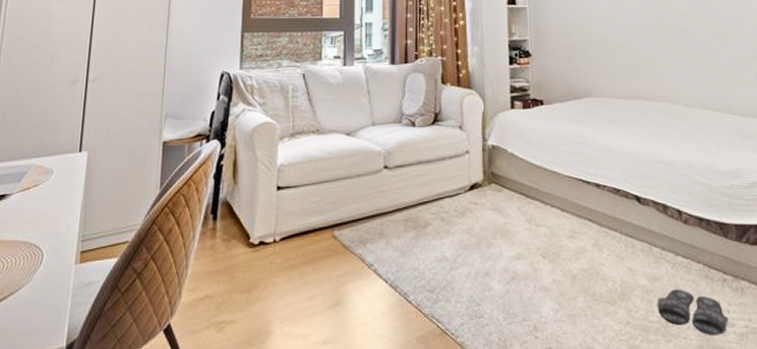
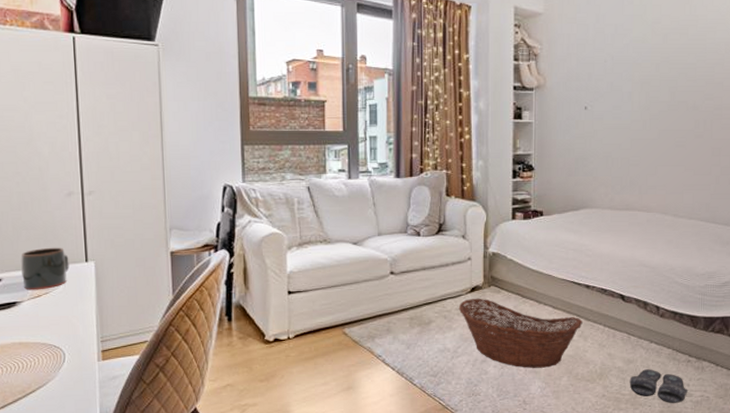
mug: none [15,136,64,182] -> present [21,247,70,291]
basket: none [457,197,596,284] -> present [458,298,583,368]

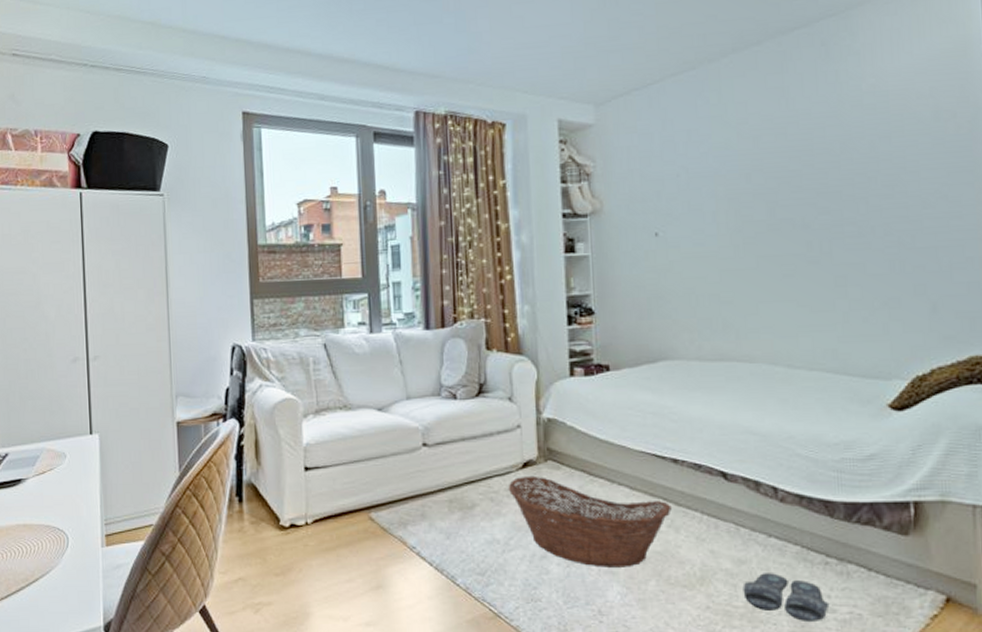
mug: present [21,247,70,291] -> none [26,418,74,466]

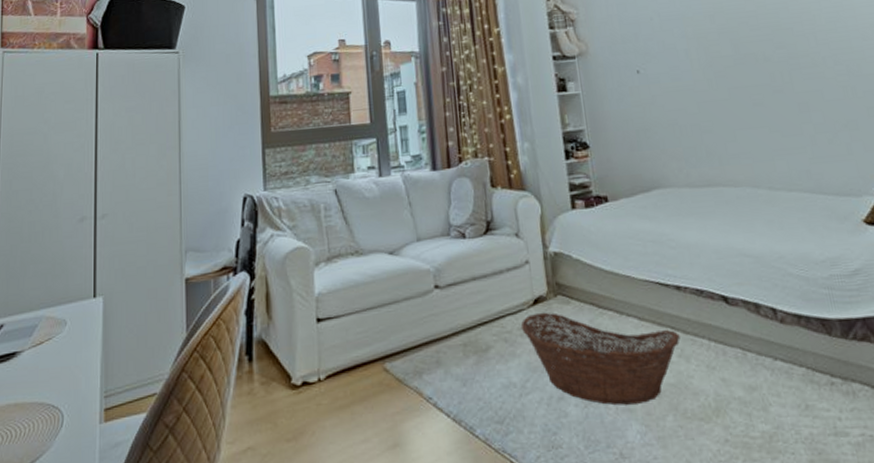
slippers: present [743,573,830,621] -> none [757,398,842,448]

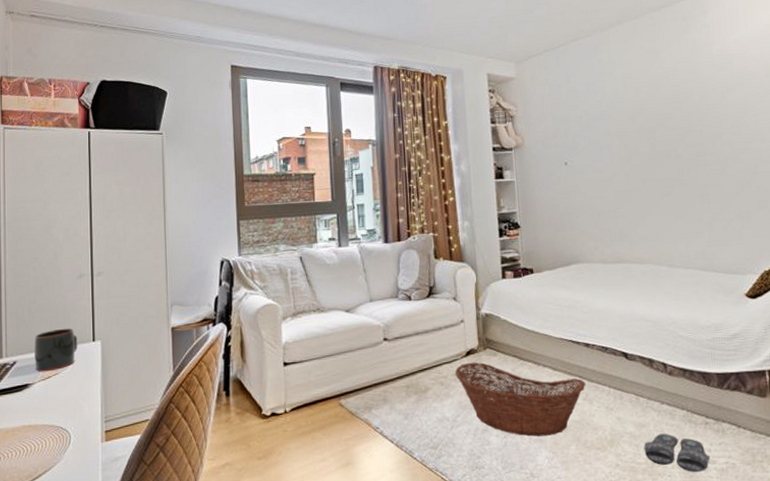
mug: none [25,282,76,337] -> present [34,328,78,372]
slippers: none [757,398,842,448] -> present [643,433,711,472]

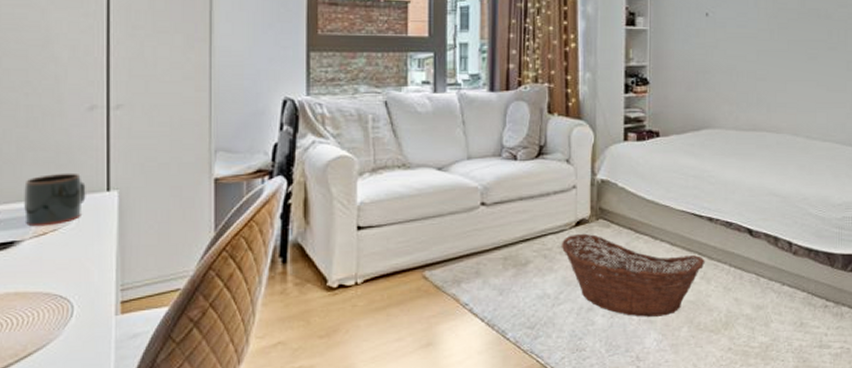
slippers: present [643,433,711,472] -> none [759,316,826,357]

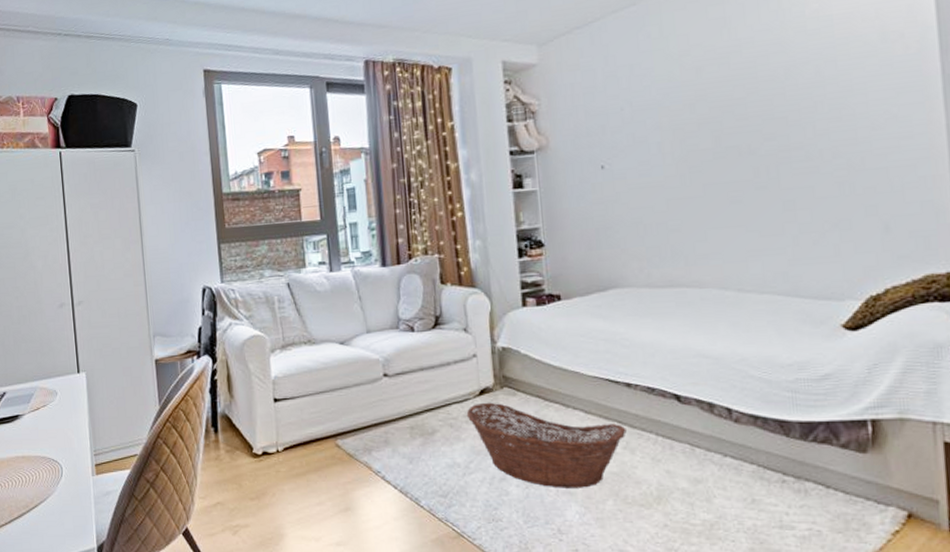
mug: present [24,172,86,227] -> none [21,359,64,403]

